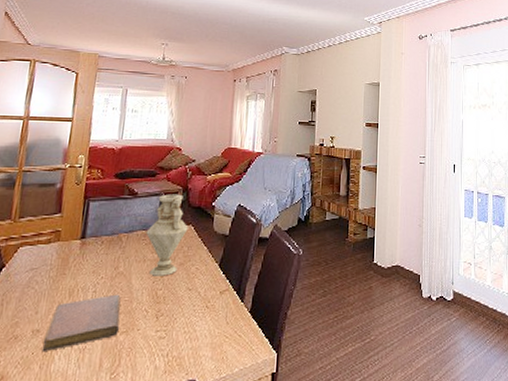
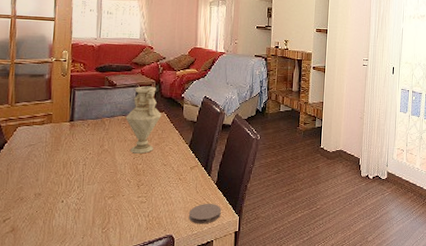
notebook: present [42,294,121,353] -> none [44,167,107,211]
coaster: none [217,337,256,365] -> present [189,204,221,224]

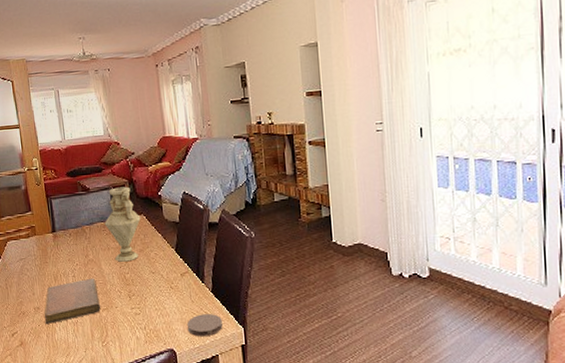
notebook: none [44,167,107,211] -> present [44,278,100,325]

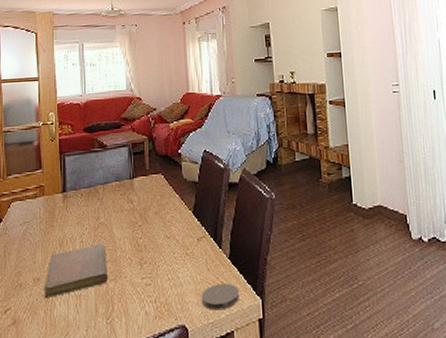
vase: present [104,186,141,262] -> none [120,143,159,225]

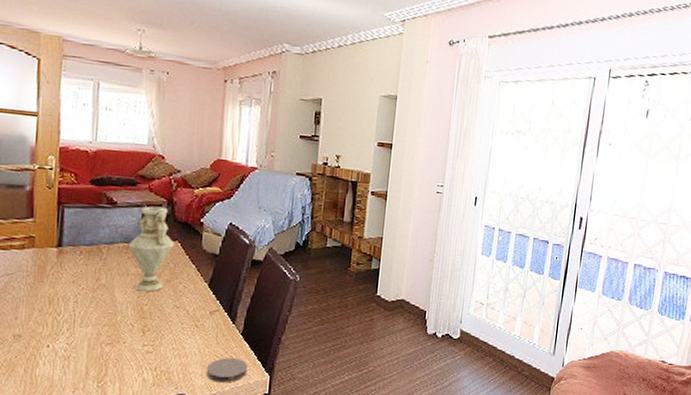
notebook: present [44,243,108,299] -> none [25,306,105,357]
vase: none [120,143,159,225] -> present [128,206,175,292]

